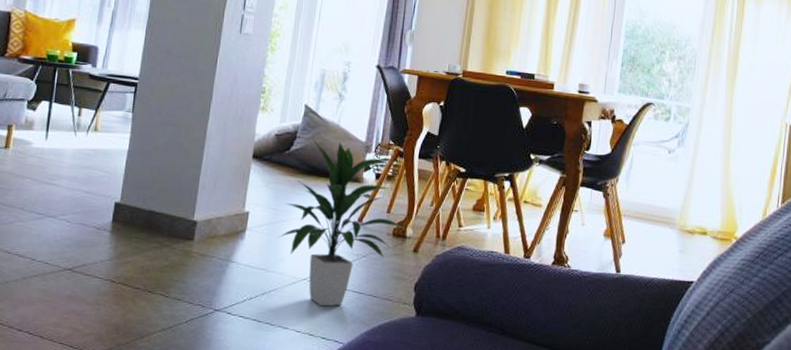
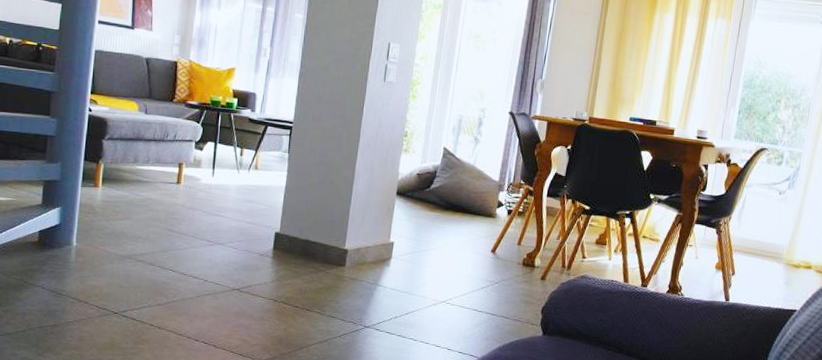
indoor plant: present [279,140,405,307] -> none [420,179,534,326]

